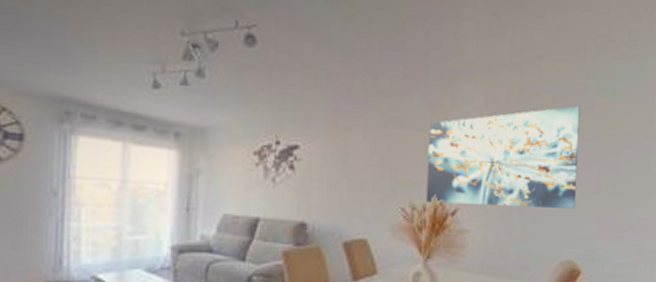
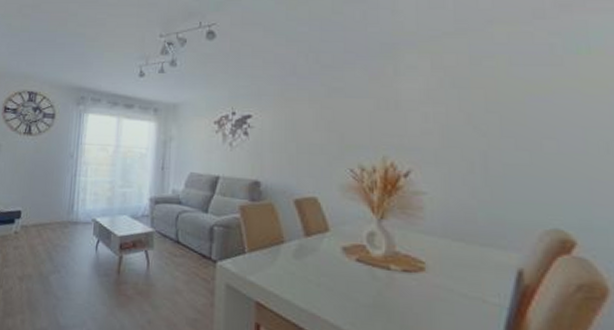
wall art: present [425,106,580,209] -> none [373,65,557,172]

